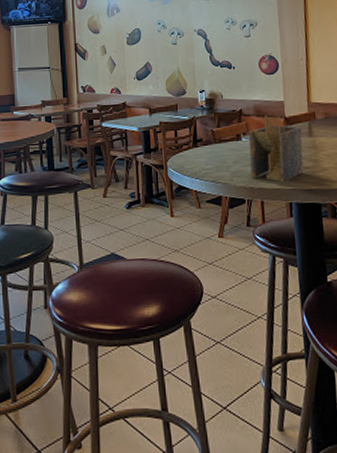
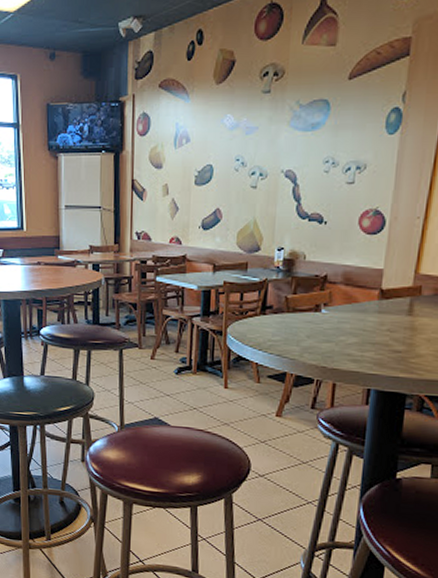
napkin holder: present [249,116,304,183] -> none [325,286,399,366]

